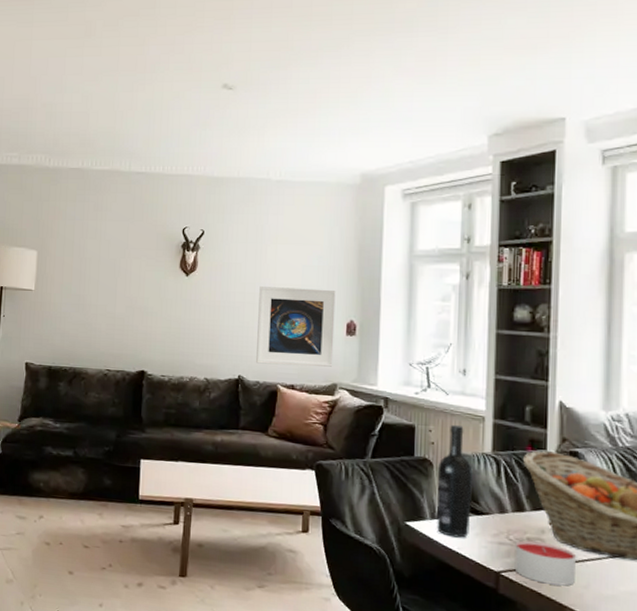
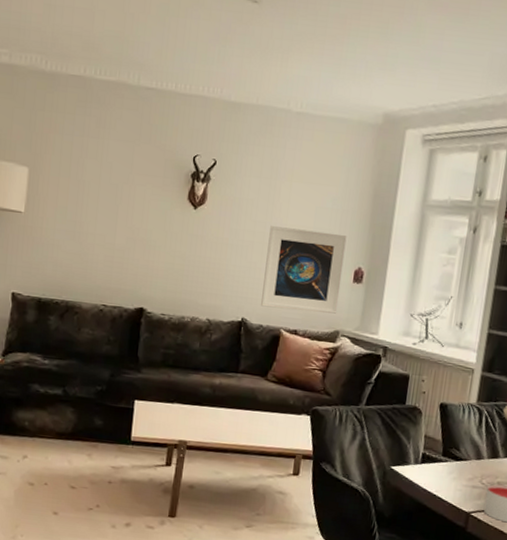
wine bottle: present [437,424,473,538] -> none [419,375,458,482]

